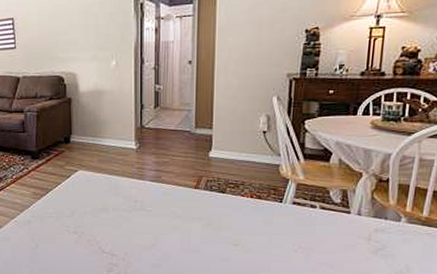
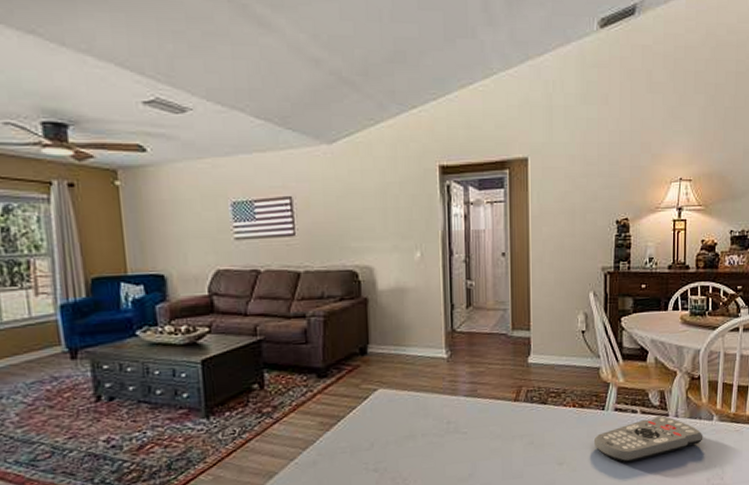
remote control: none [269,213,388,251] -> present [593,416,703,463]

